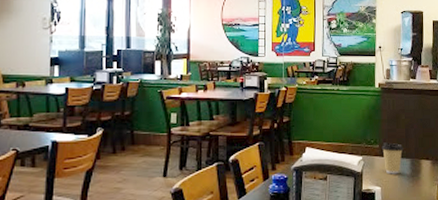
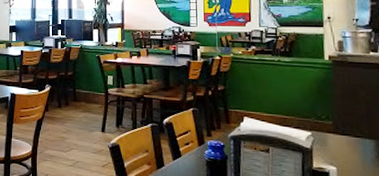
coffee cup: present [381,142,404,174] -> none [335,119,365,155]

